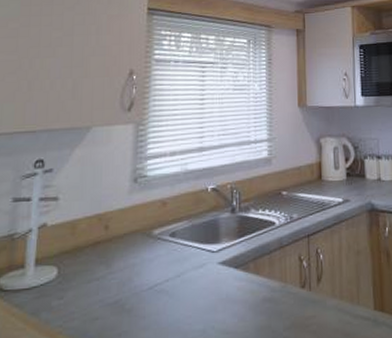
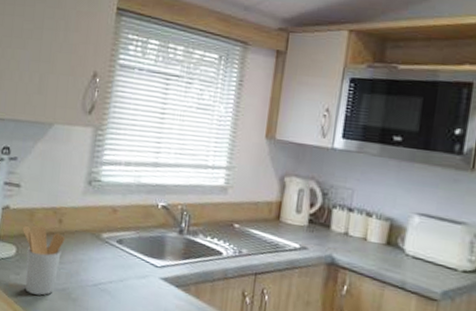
utensil holder: none [63,236,113,317] -> present [22,225,65,296]

